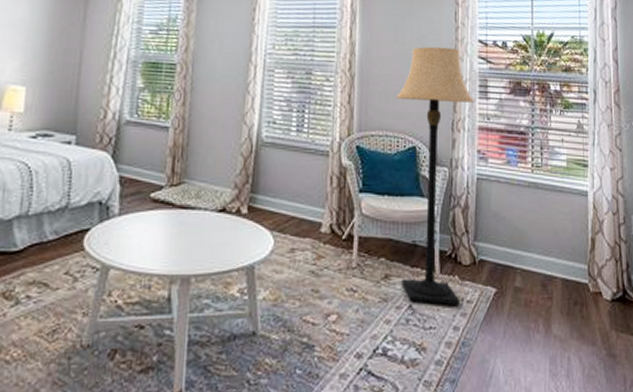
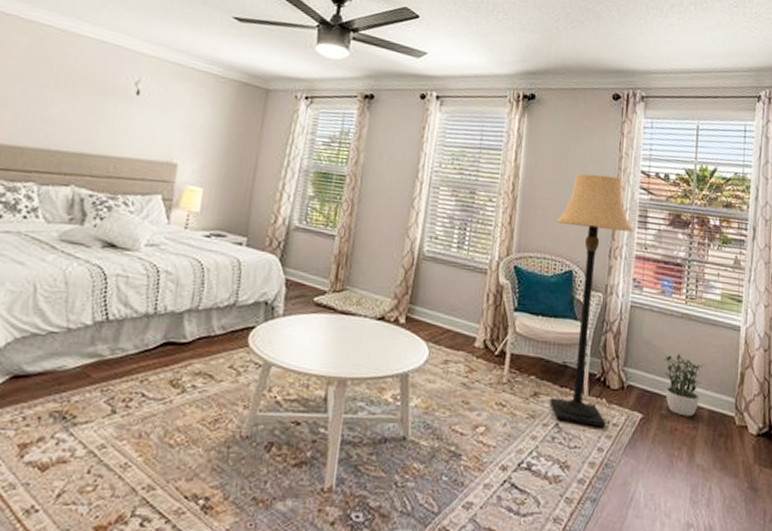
potted plant: none [513,224,556,287] -> present [663,354,705,417]

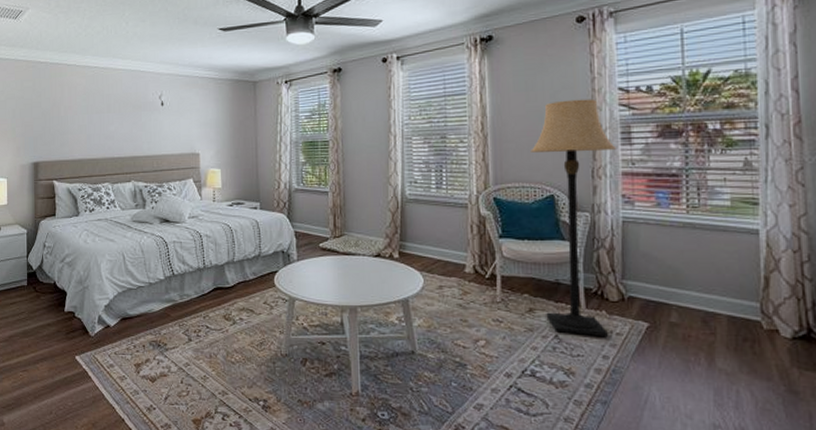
potted plant: present [663,354,705,417] -> none [666,263,718,324]

